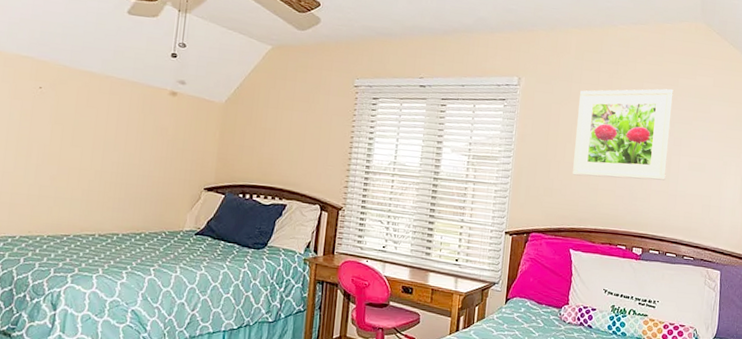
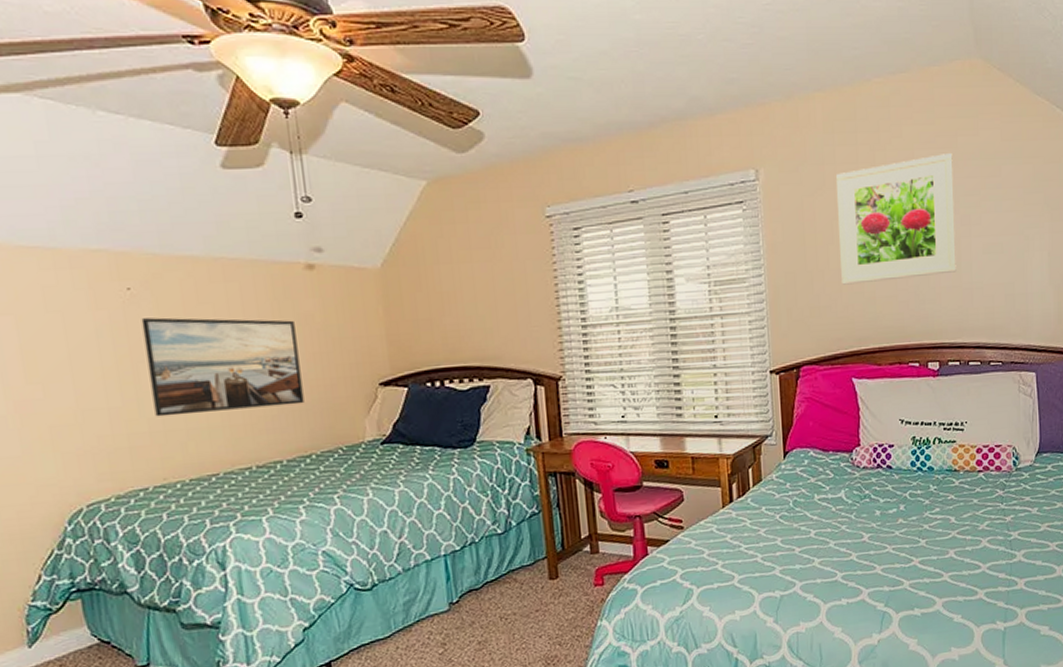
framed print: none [35,110,152,194] -> present [141,317,304,417]

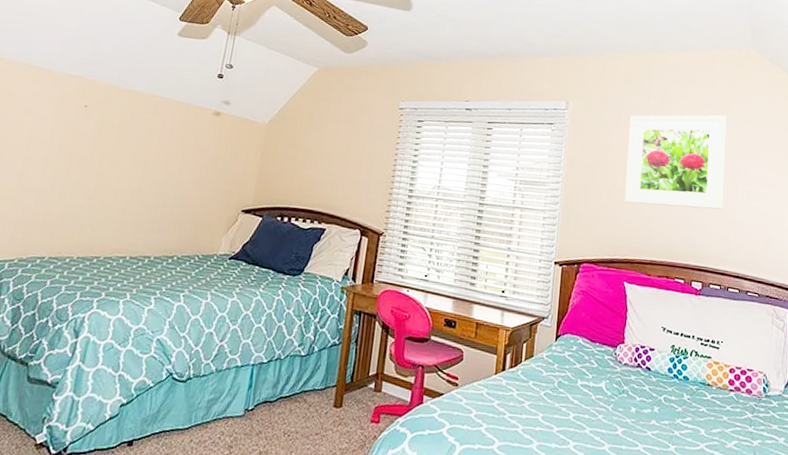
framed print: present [141,317,304,417] -> none [70,129,193,215]

